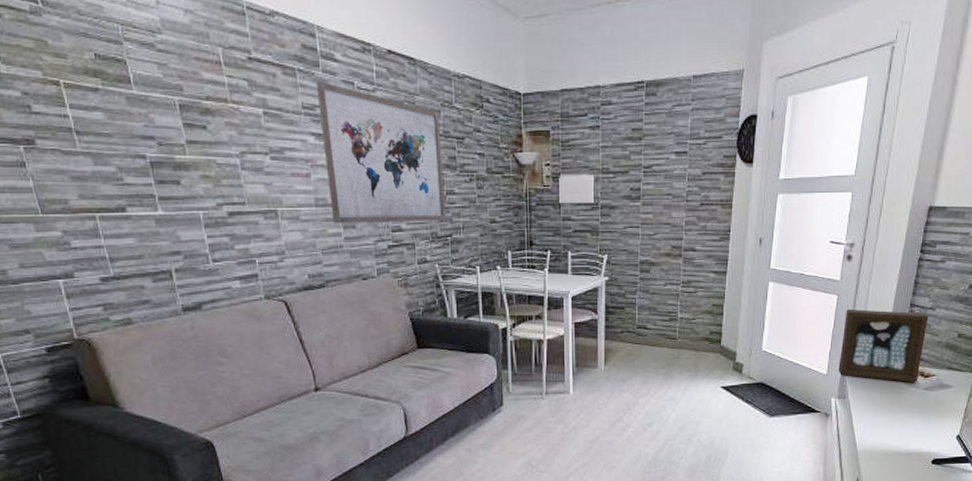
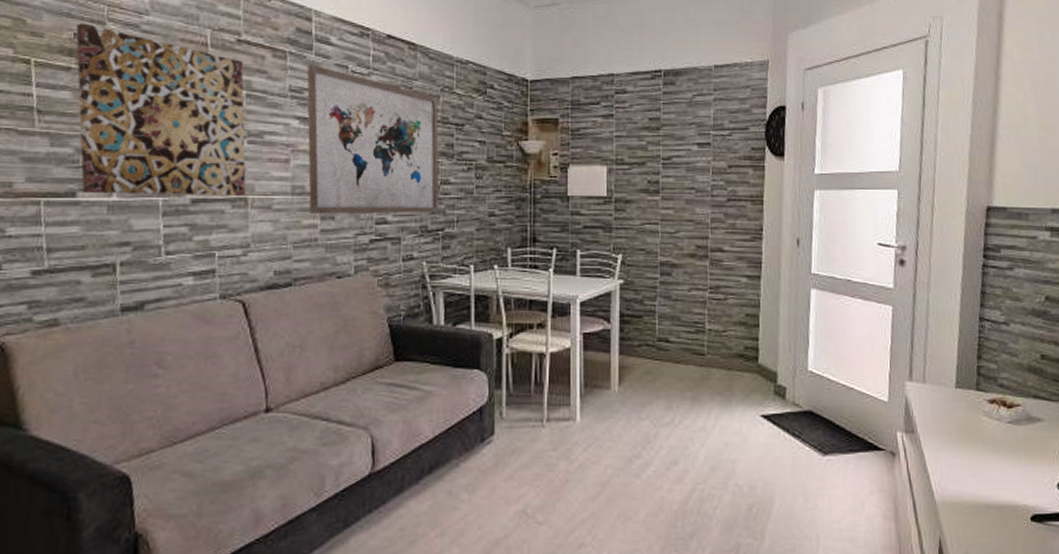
wall art: none [95,43,276,209] -> present [76,23,247,196]
picture frame: present [838,308,929,383] -> none [901,322,1003,415]

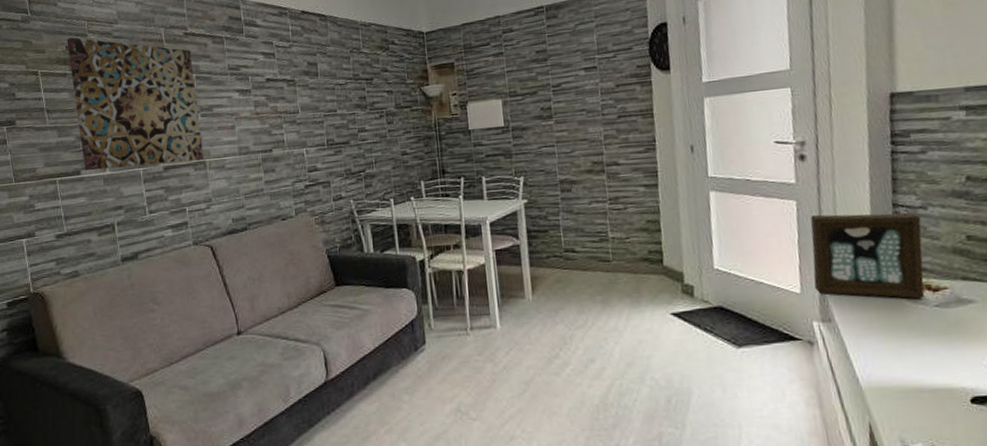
wall art: present [306,64,439,214] -> none [240,44,359,169]
picture frame: none [901,322,1003,415] -> present [810,213,925,299]

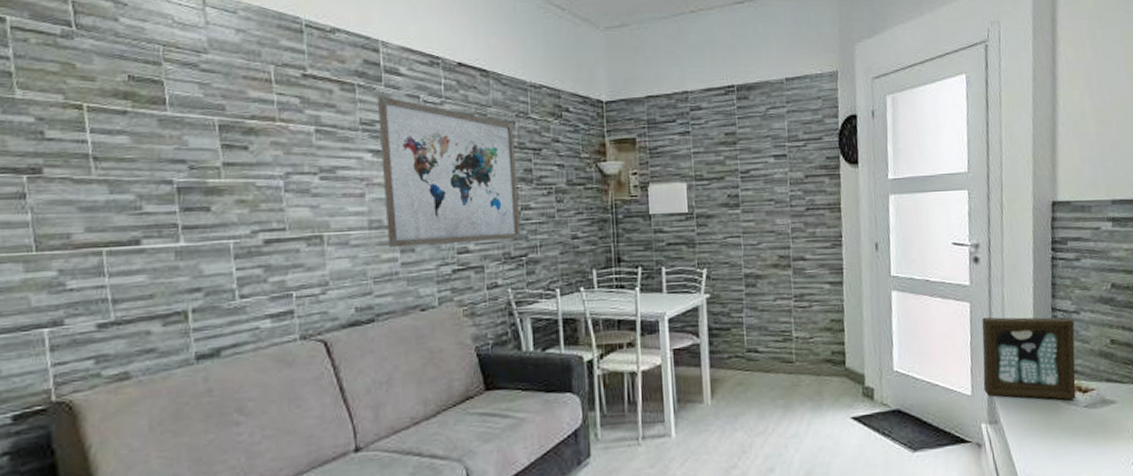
wall art: present [67,37,205,171] -> none [130,64,322,241]
wall art: none [240,44,359,169] -> present [377,95,520,247]

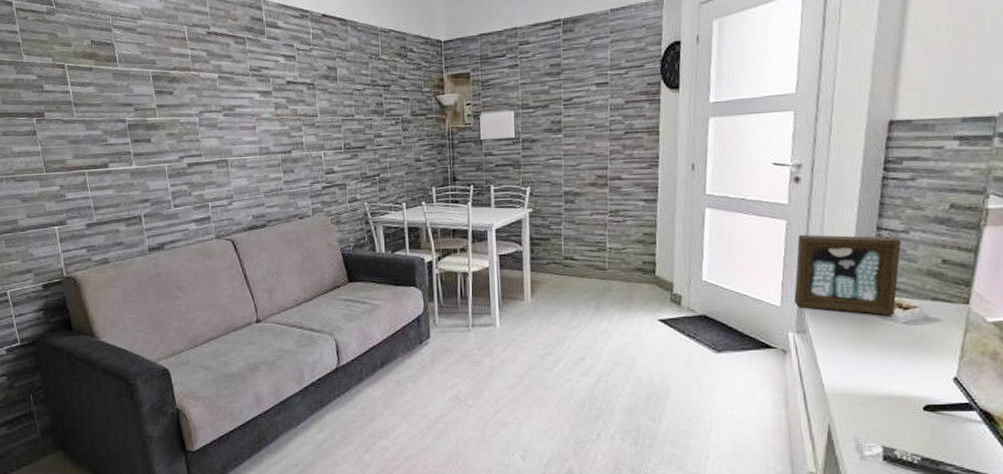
wall art: present [377,95,520,247] -> none [262,46,374,169]

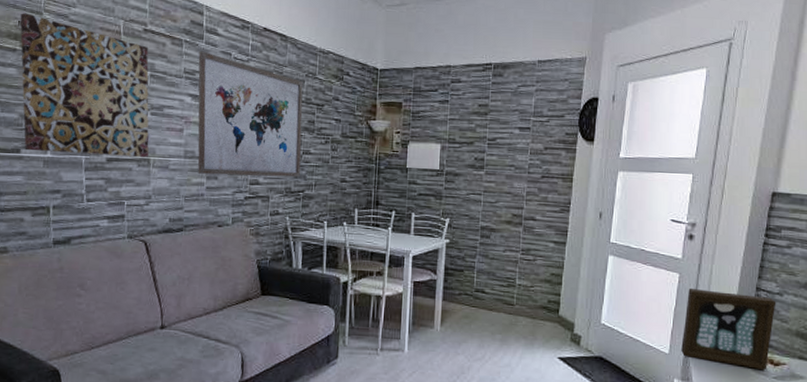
wall art: none [92,31,227,165] -> present [20,13,149,157]
wall art: none [262,46,374,169] -> present [197,51,304,178]

